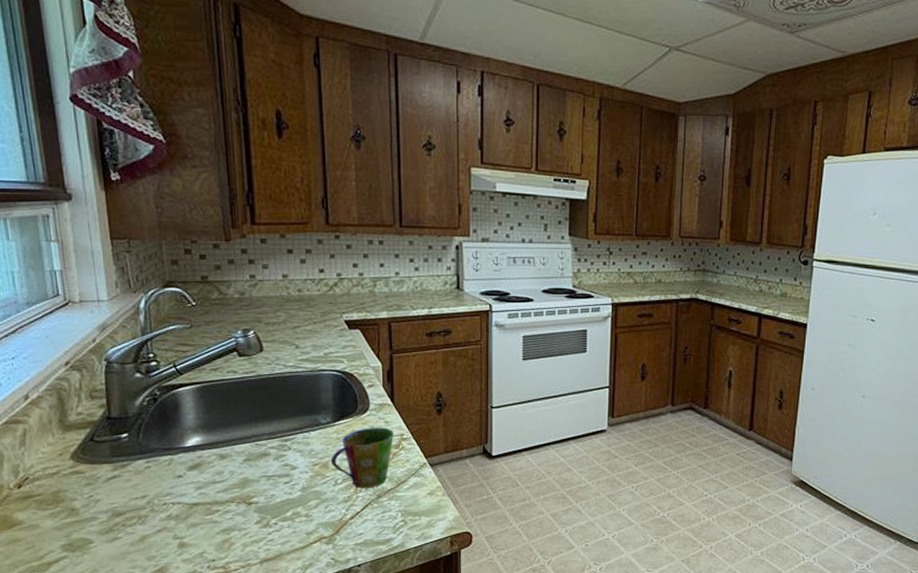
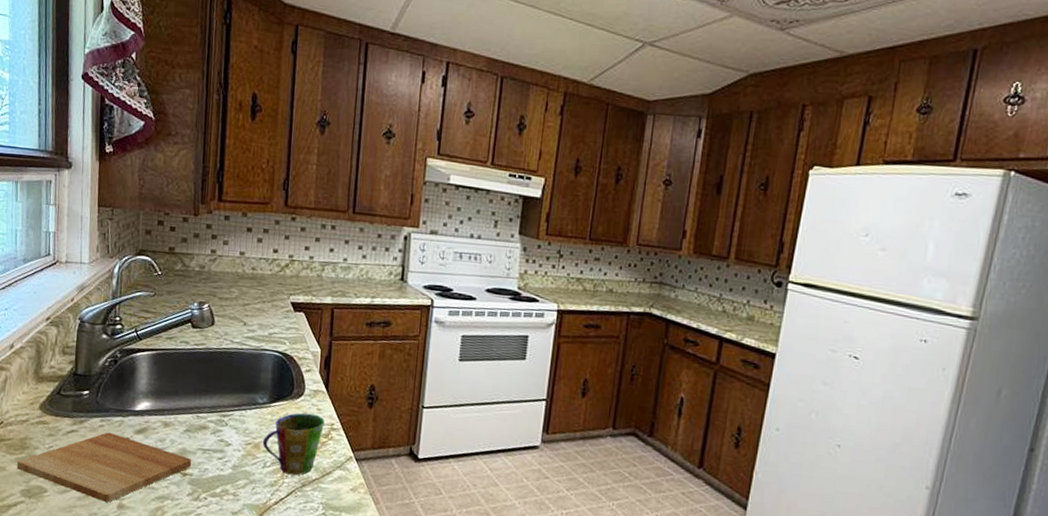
cutting board: none [52,473,256,543] -> present [17,432,192,502]

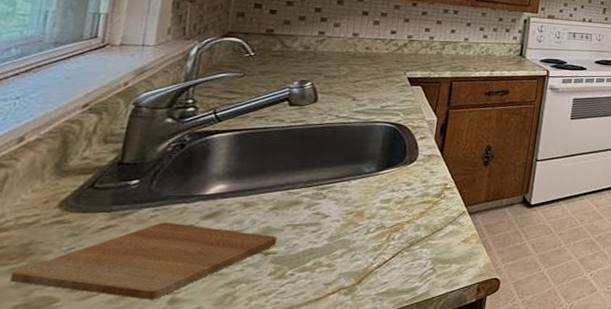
cup: present [262,412,325,476] -> none [366,176,438,237]

